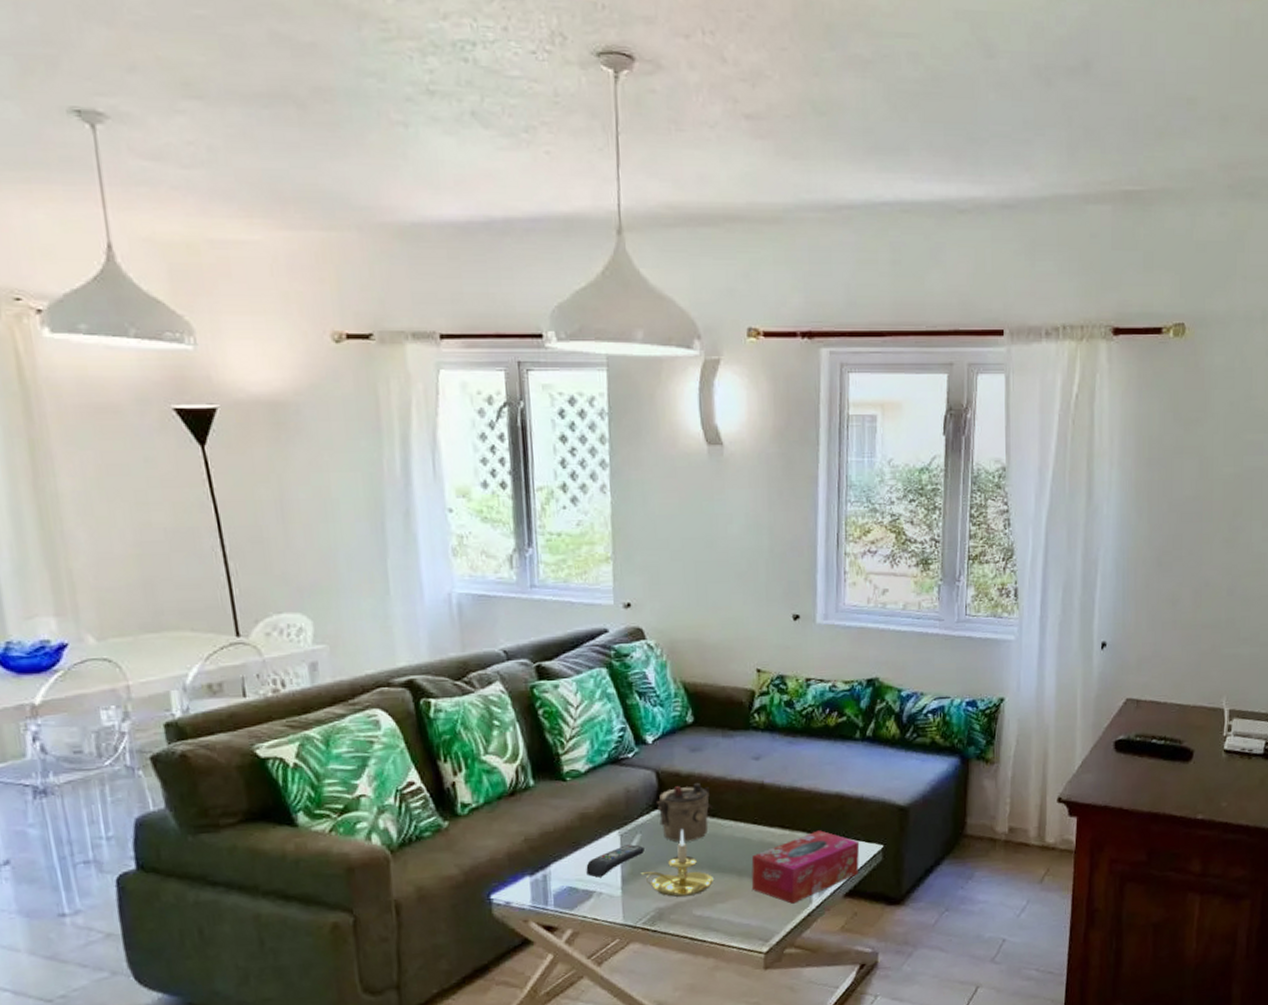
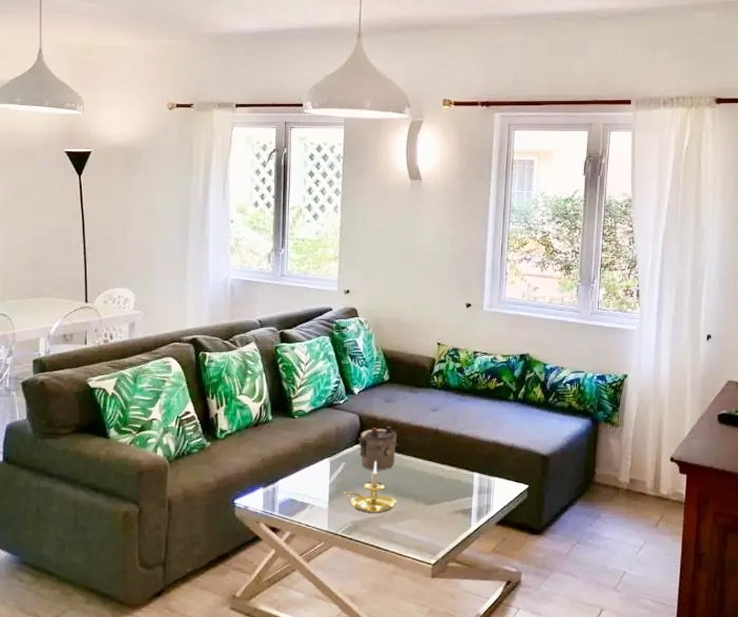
remote control: present [586,844,644,878] -> none [304,470,347,493]
tissue box: present [751,830,860,904] -> none [425,470,510,527]

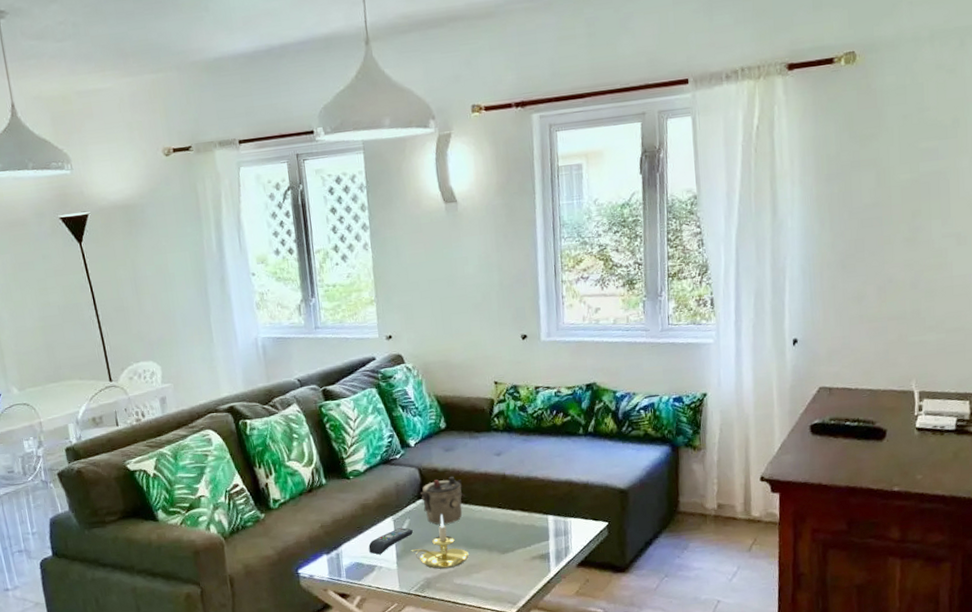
remote control: none [304,470,347,493] -> present [368,528,413,555]

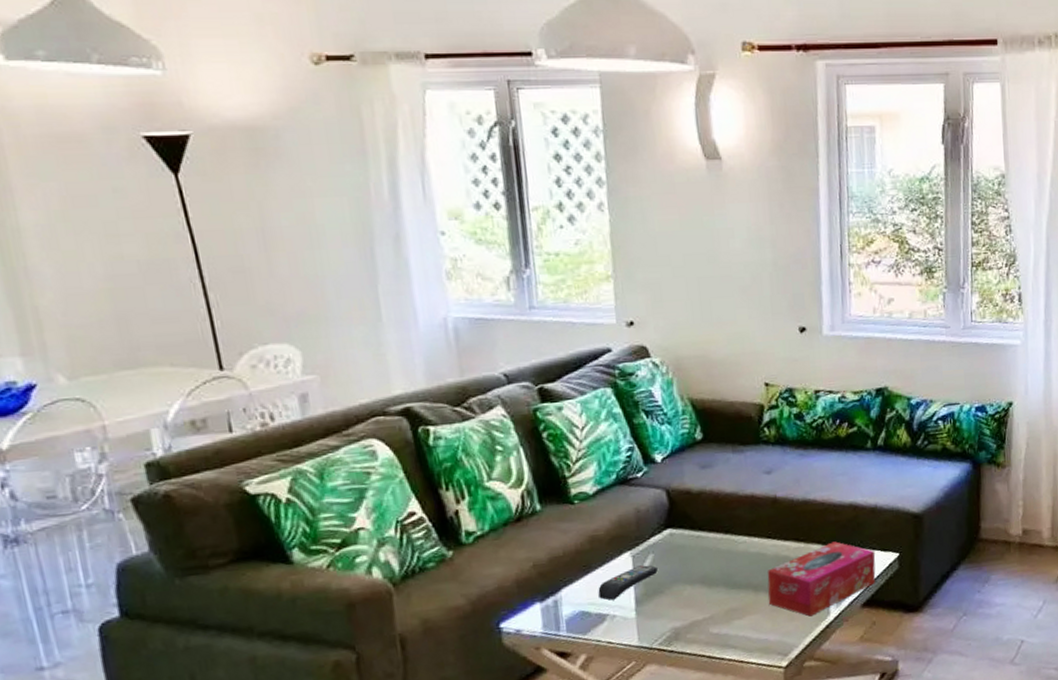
candle holder: present [411,514,470,569] -> none [654,546,730,616]
teapot: present [421,476,465,525] -> none [668,499,726,561]
tissue box: none [498,511,589,573] -> present [767,541,876,617]

